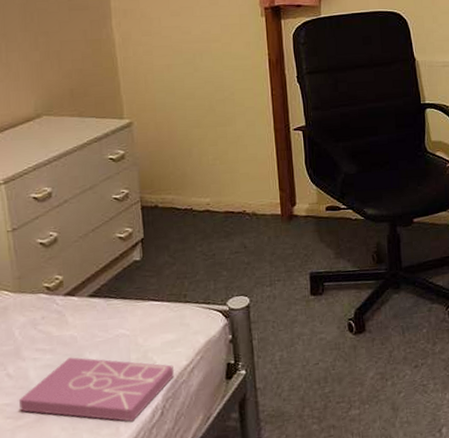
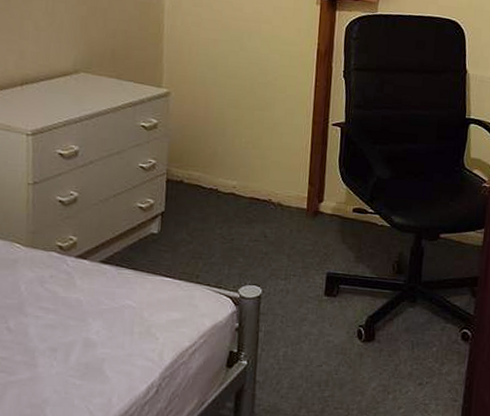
book: present [18,357,175,422] -> none [14,320,176,395]

